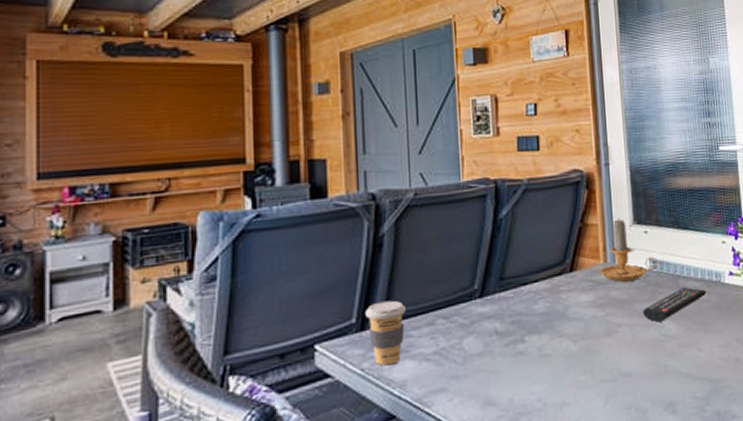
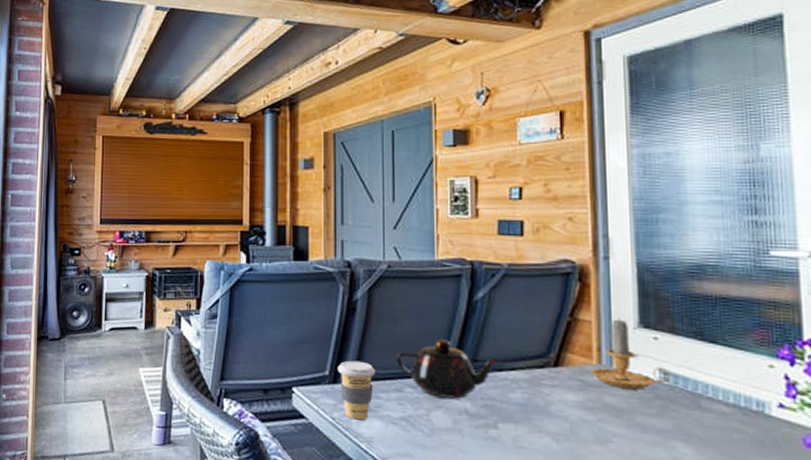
teapot: none [426,263,525,323] -> present [396,339,501,399]
remote control: present [643,286,706,322] -> none [647,408,741,443]

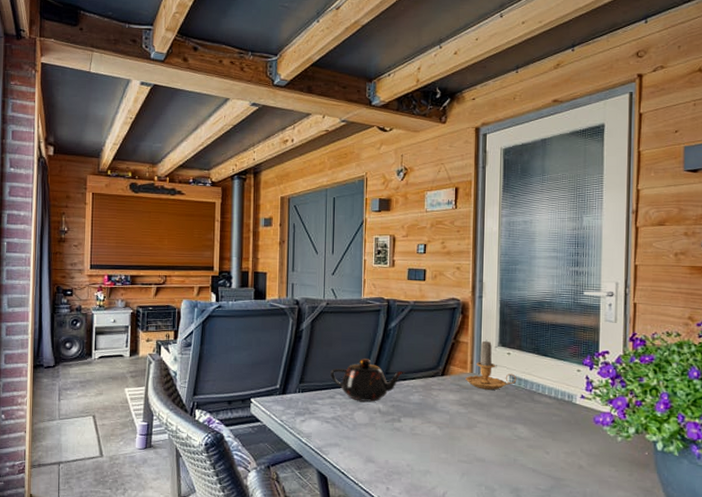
coffee cup: present [338,360,375,420] -> none [286,376,314,421]

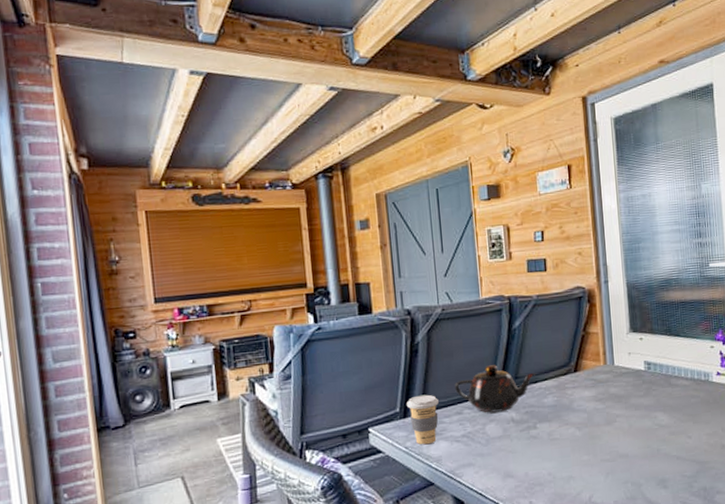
coffee cup: none [286,376,314,421] -> present [407,394,439,445]
candle: present [465,339,517,390] -> none [599,327,652,381]

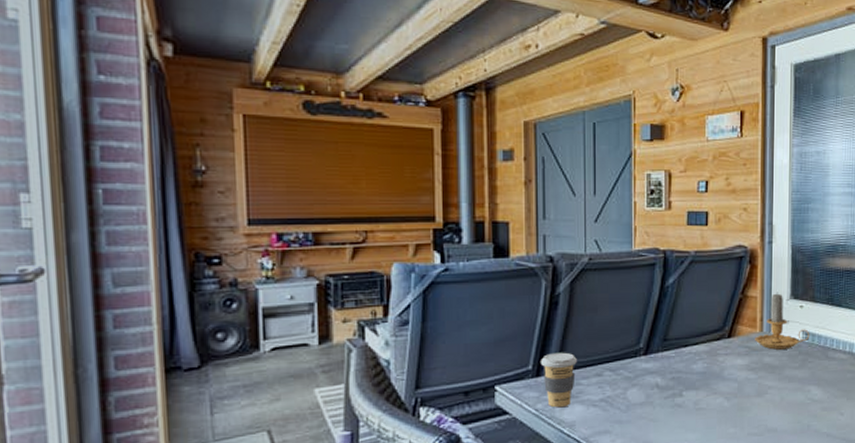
teapot: present [455,365,536,413] -> none [596,324,687,377]
candle: none [599,327,652,381] -> present [755,292,810,350]

